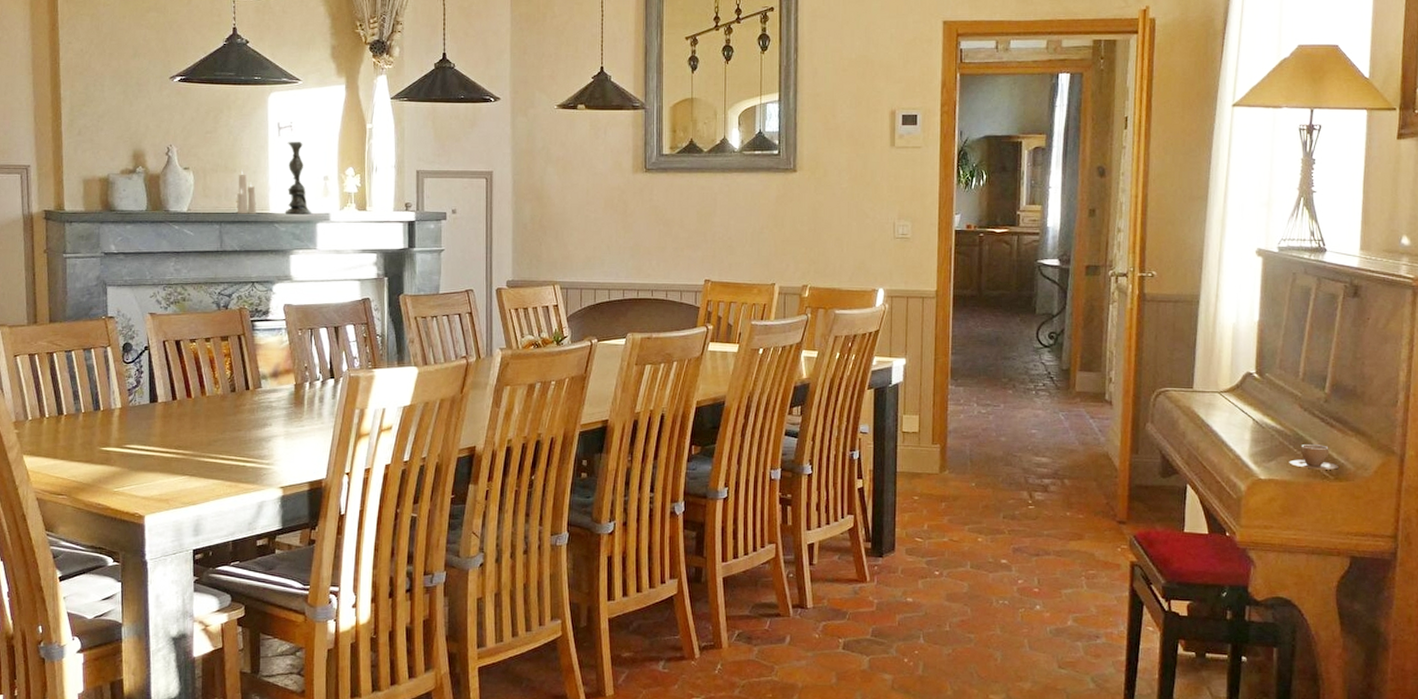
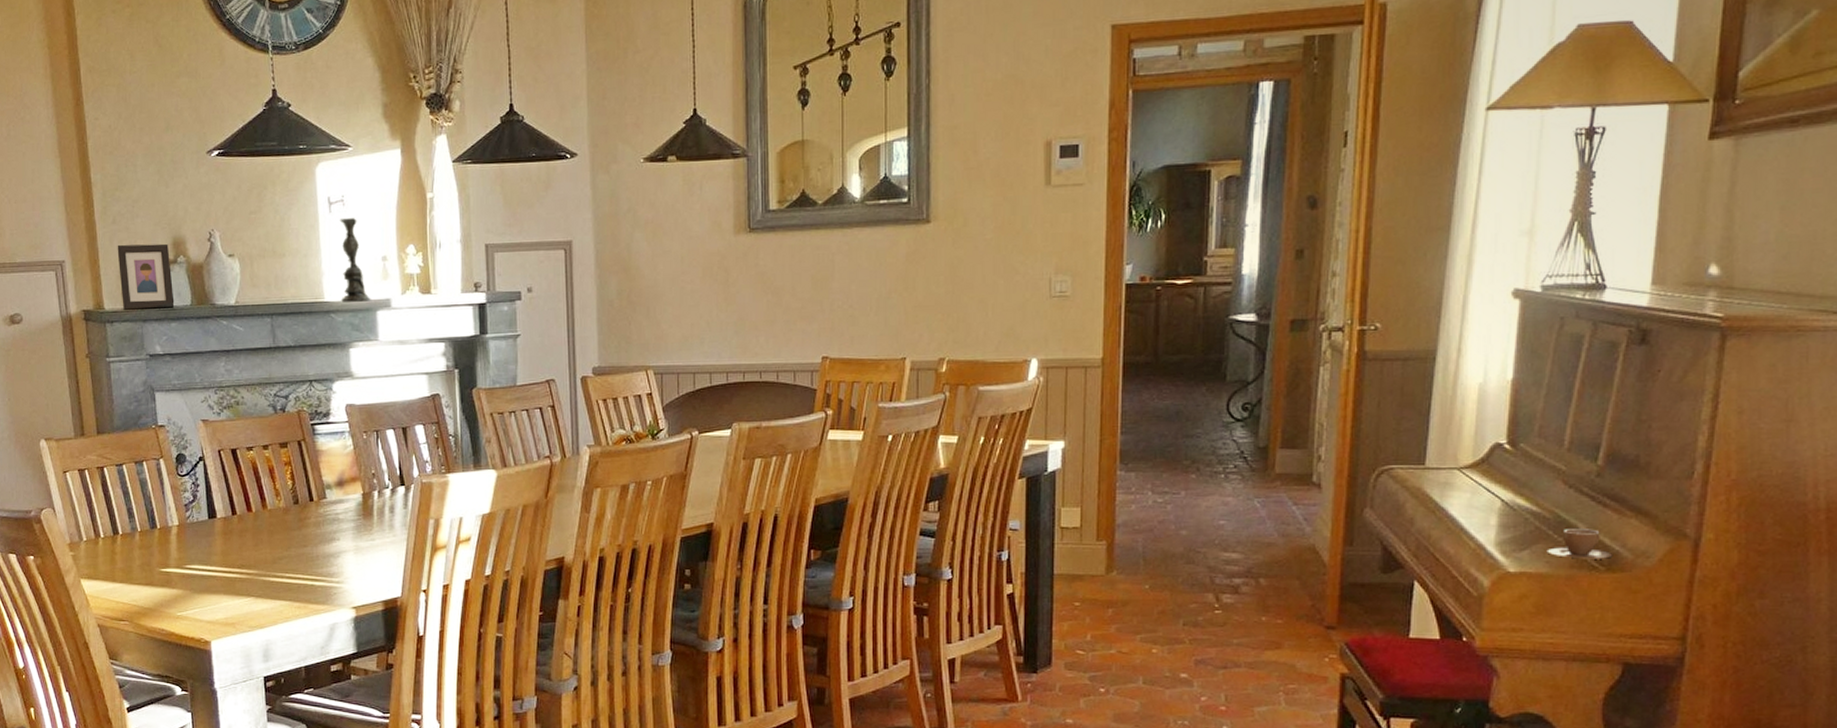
picture frame: none [80,155,131,213] -> present [117,243,175,311]
candle: present [236,170,257,214] -> none [288,254,311,304]

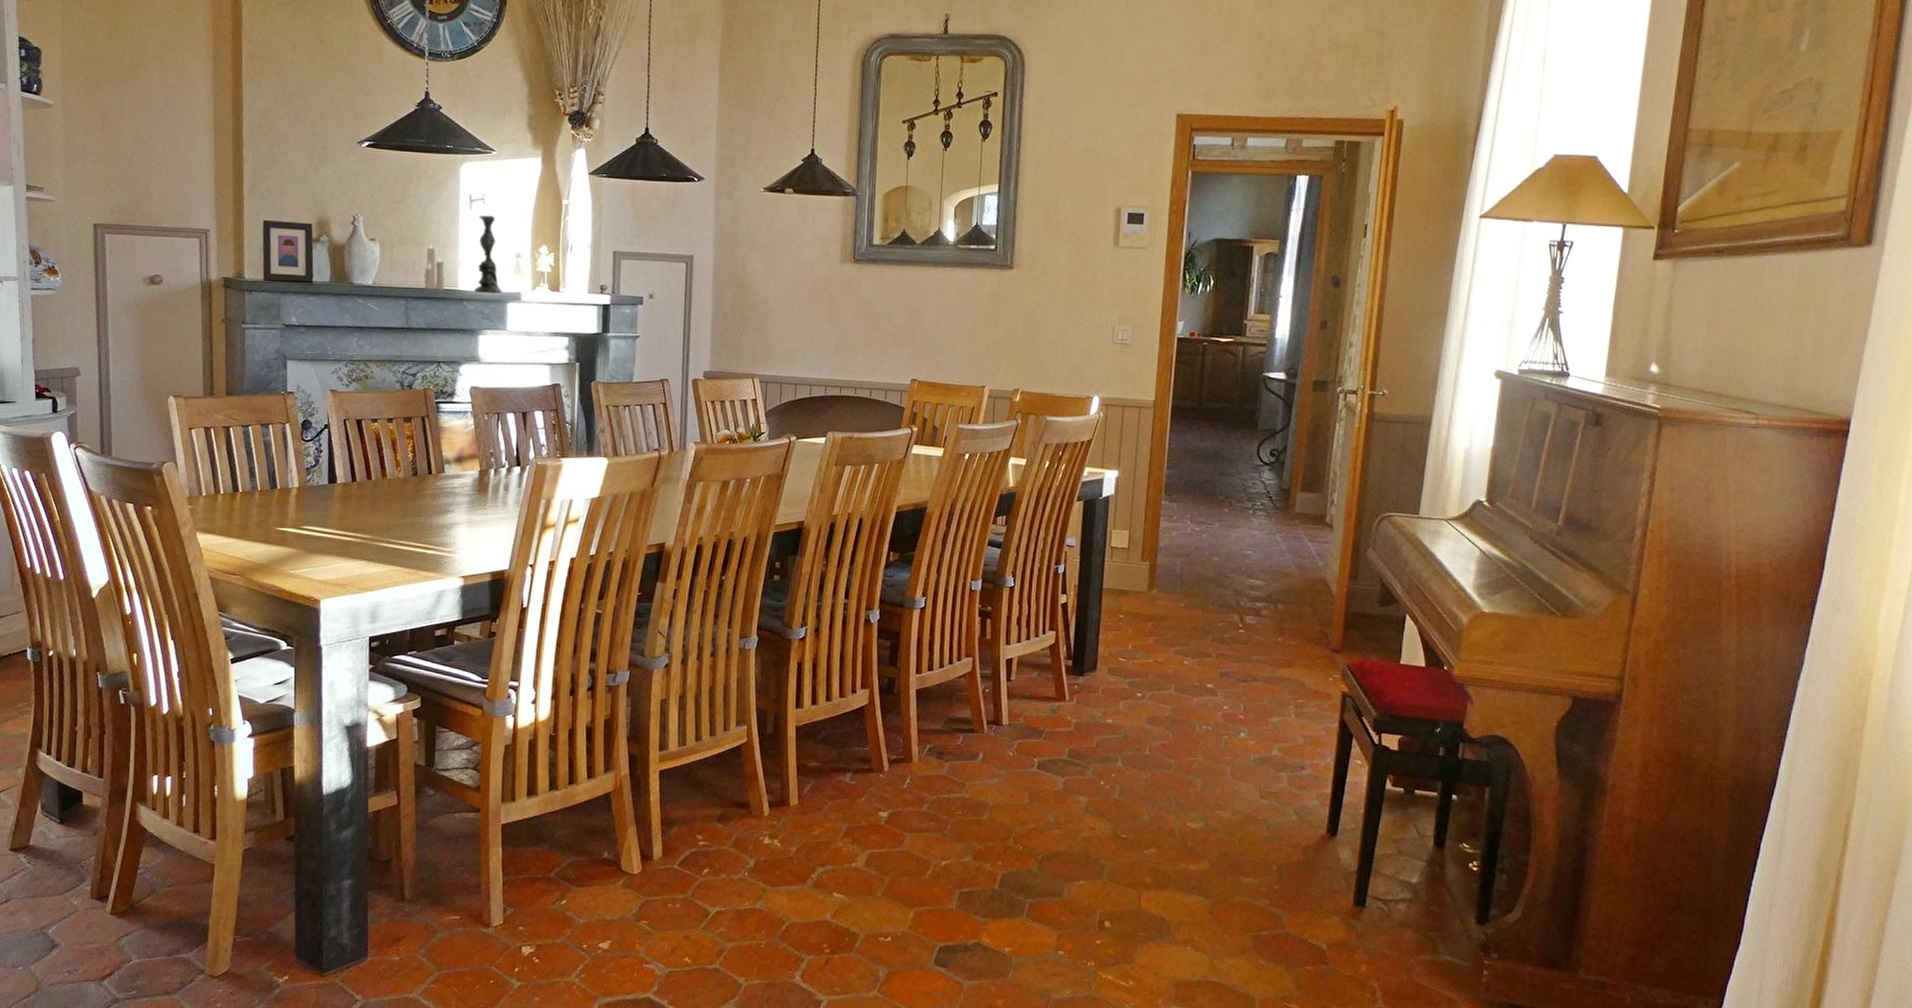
candle: none [288,254,311,304] -> present [424,244,445,291]
cup: present [1547,529,1613,559] -> none [1515,578,1568,606]

